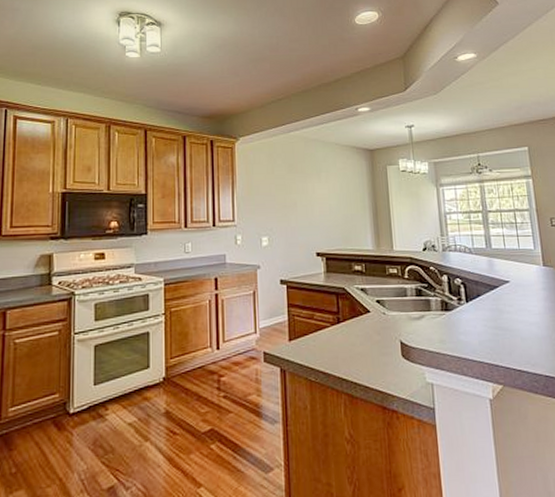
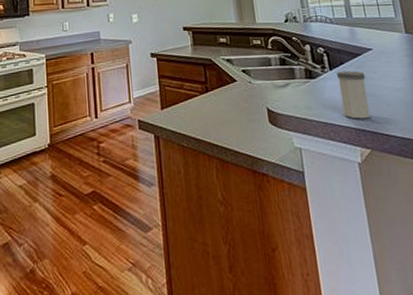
salt shaker: none [473,303,504,354] -> present [337,70,370,119]

